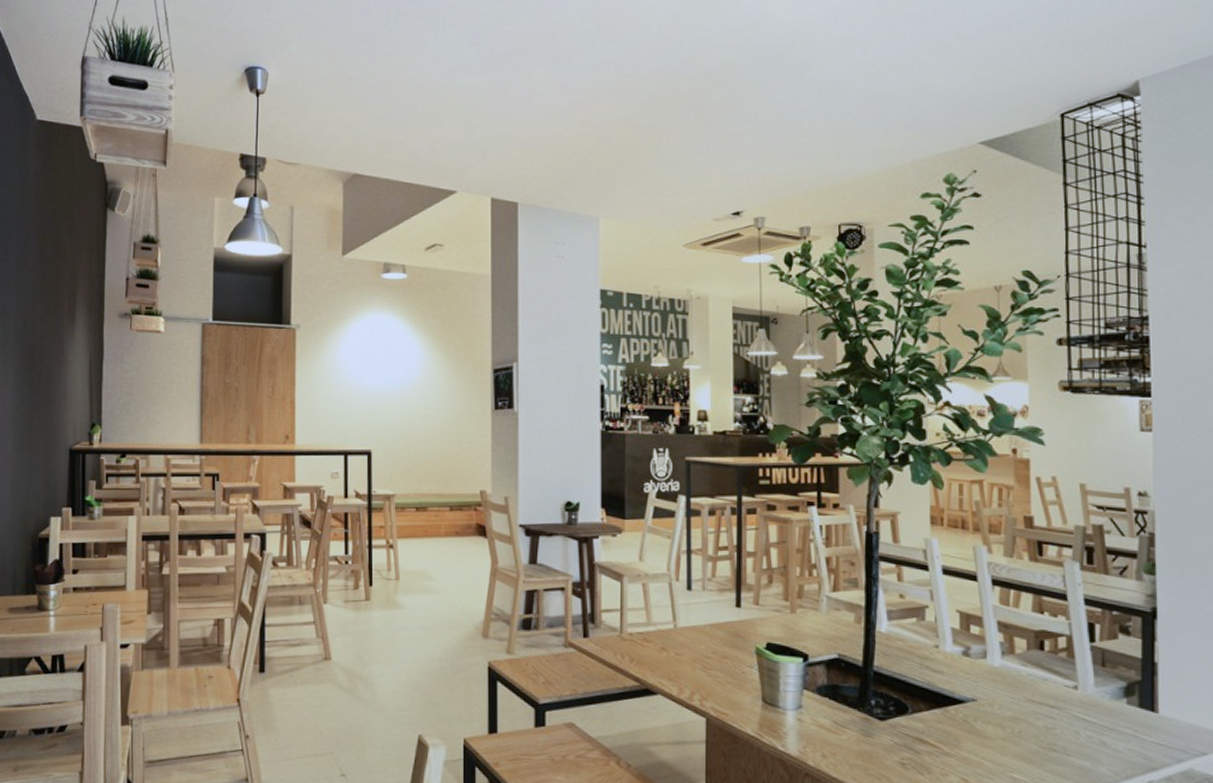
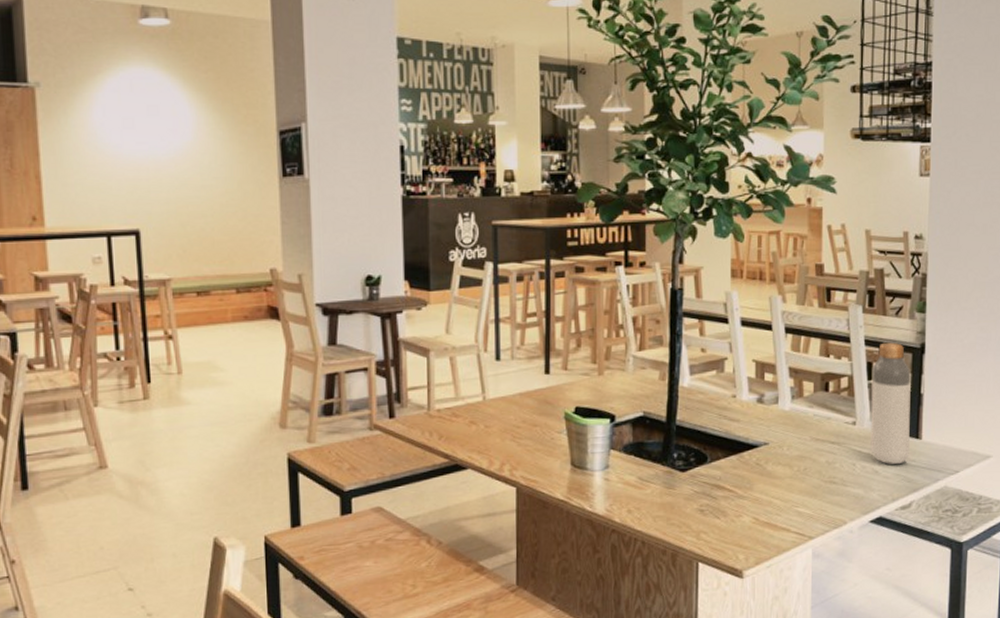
bottle: none [1094,603,1144,738] -> present [870,342,911,464]

